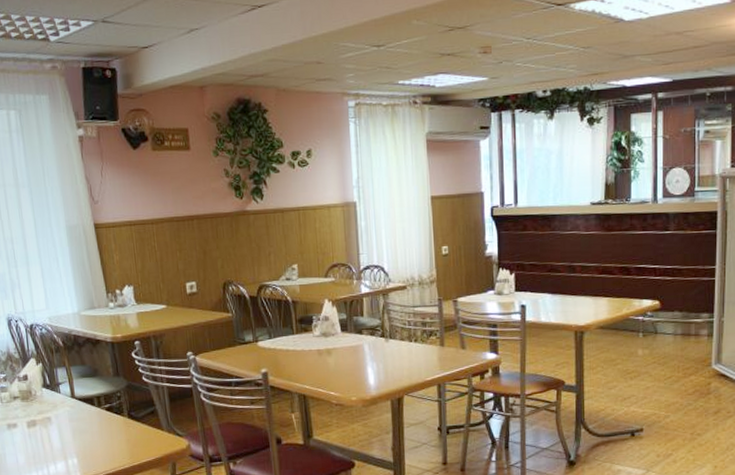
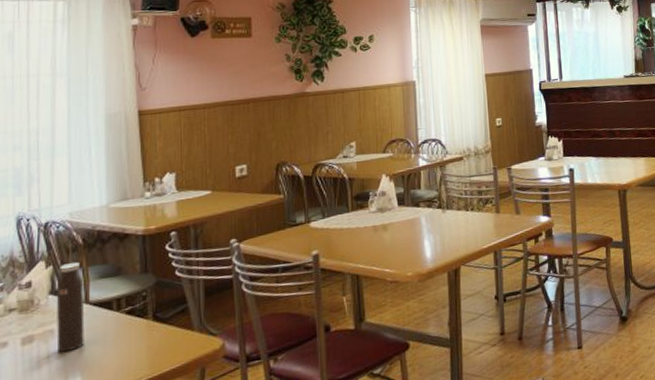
water bottle: none [47,362,76,437] -> present [56,262,85,353]

